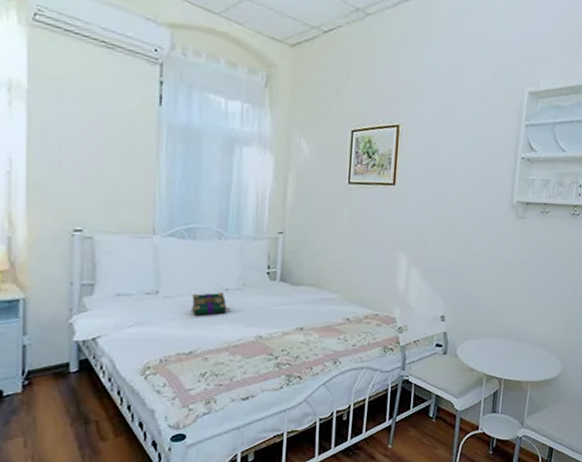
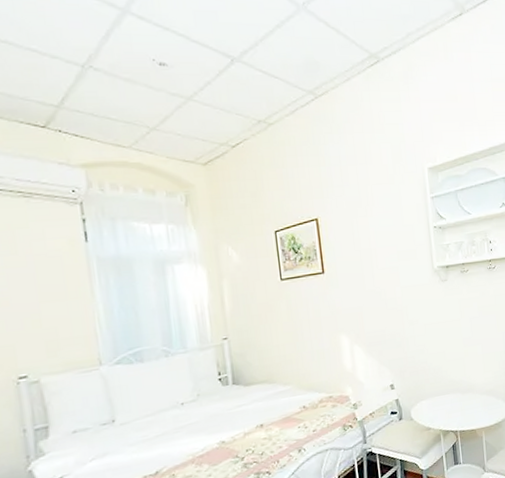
book: present [192,293,230,316] -> none [149,408,189,436]

